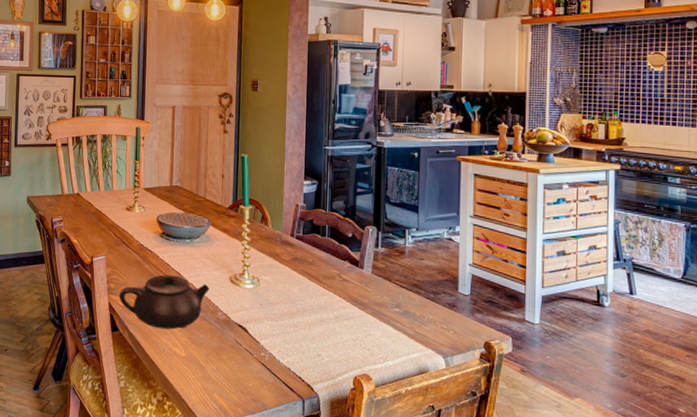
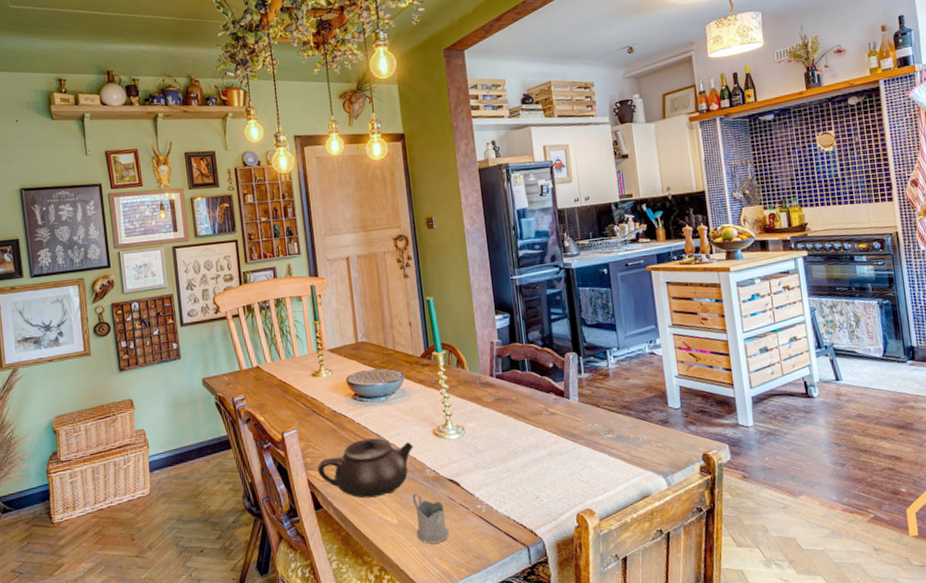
tea glass holder: none [201,332,231,381] -> present [412,493,449,544]

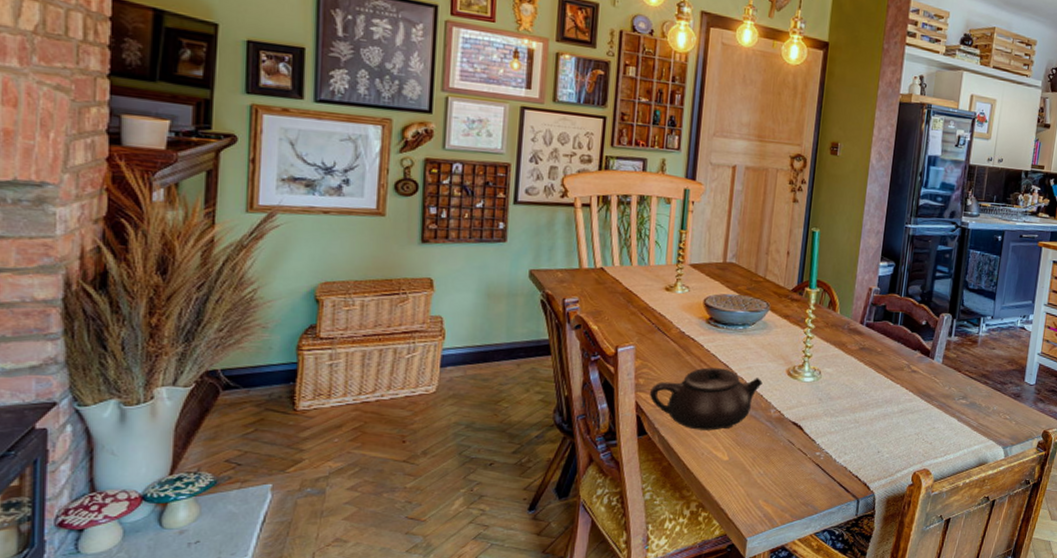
tea glass holder: present [412,493,449,544] -> none [746,432,781,485]

